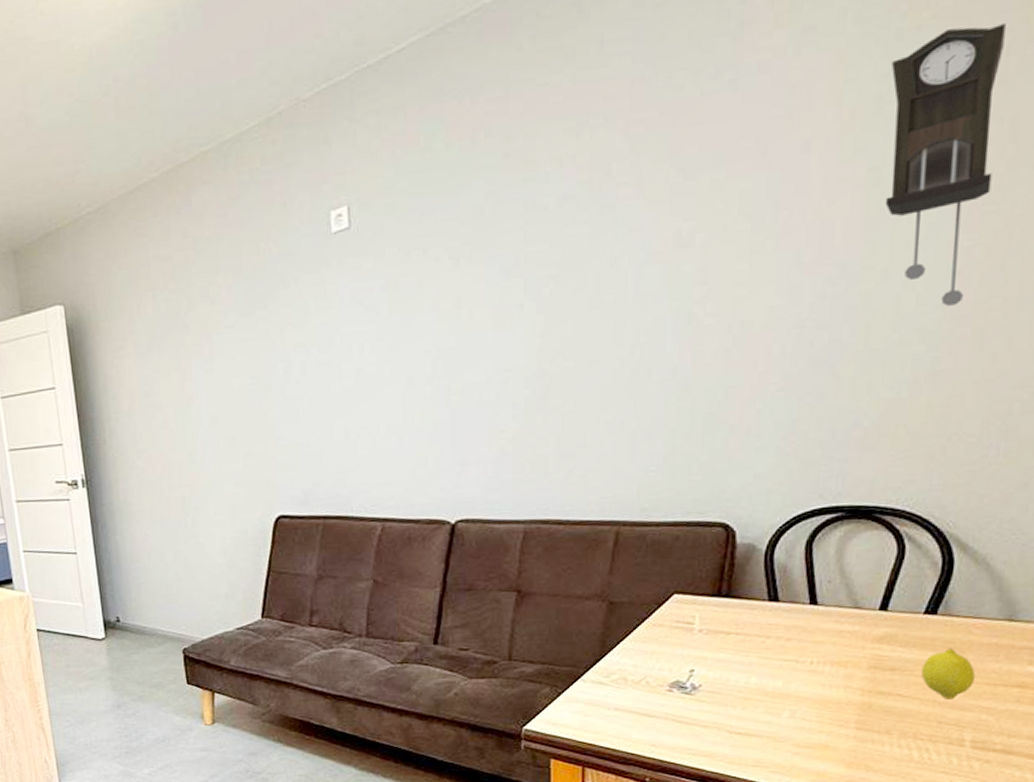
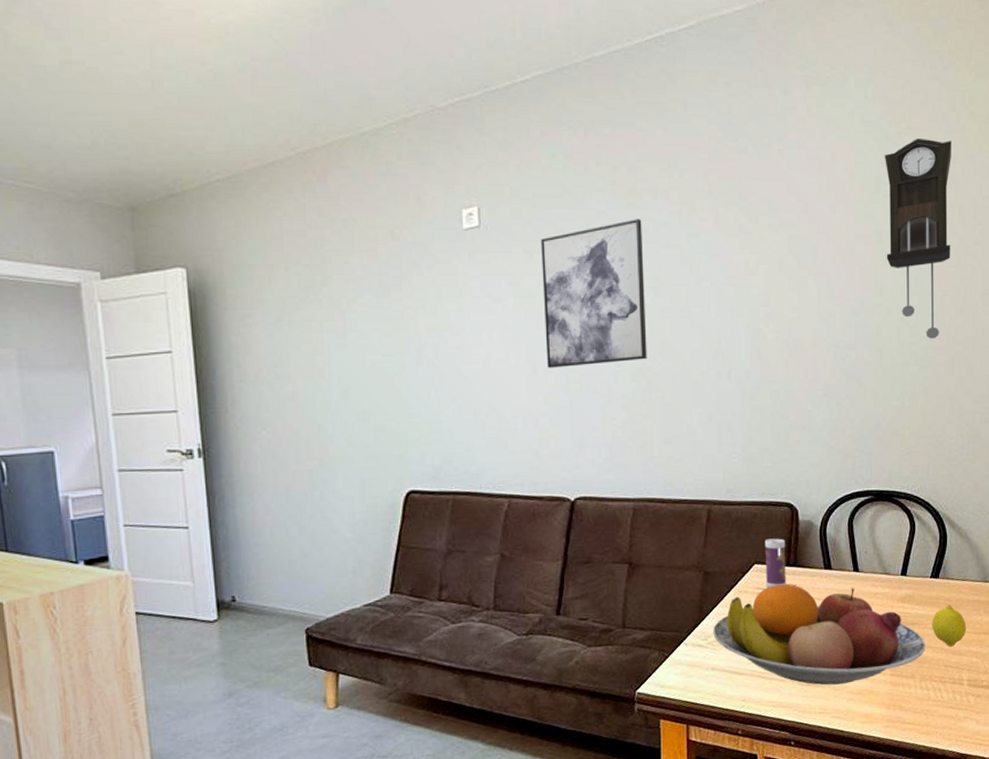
wall art: none [419,195,544,380] -> present [541,219,647,368]
fruit bowl: none [618,617,910,735] -> present [713,584,926,685]
beverage can: none [688,564,717,621] -> present [765,538,786,587]

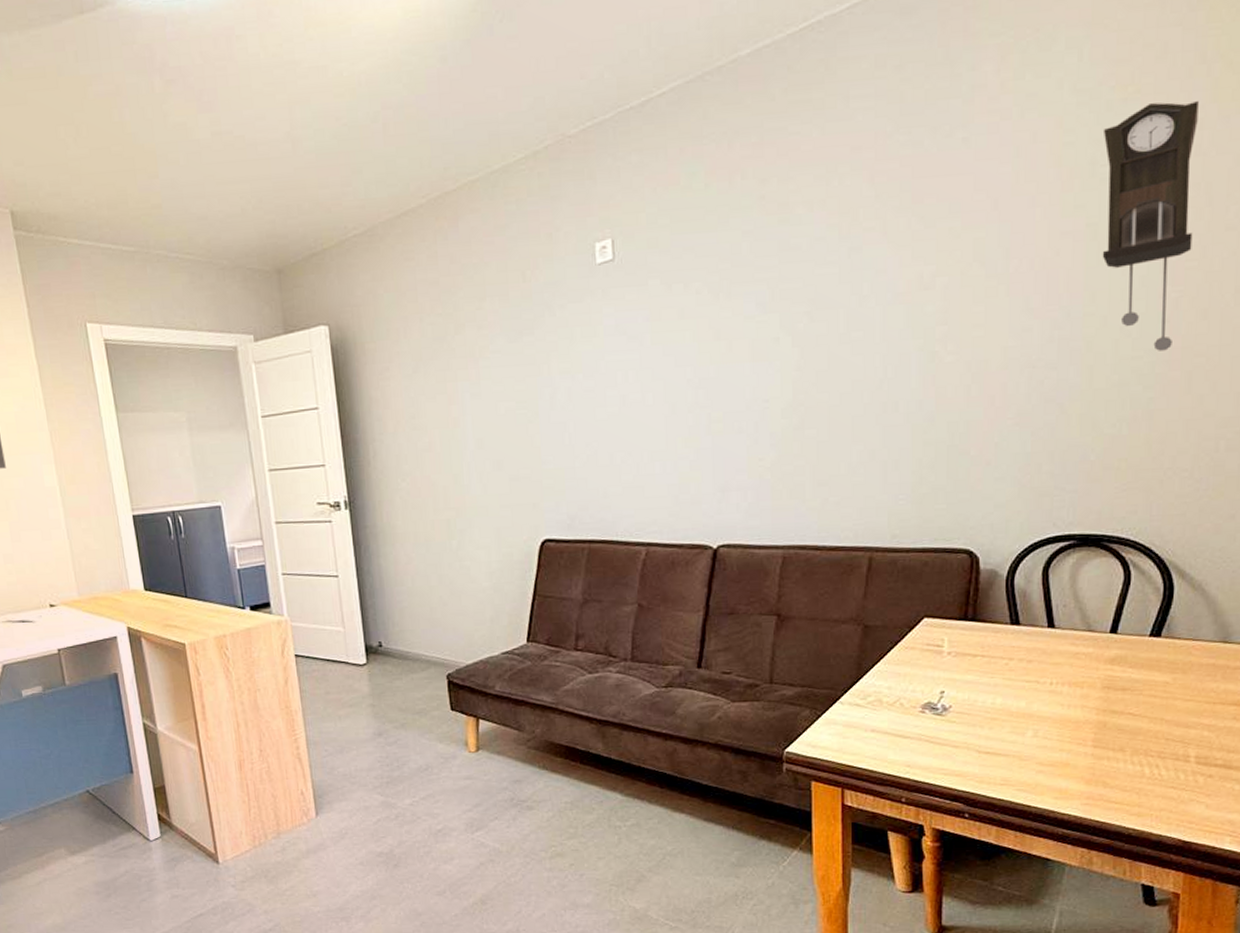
wall art: present [541,219,647,368] -> none [680,236,800,408]
fruit bowl: present [713,584,926,685] -> none [873,640,1140,754]
beverage can: present [765,538,786,587] -> none [937,589,963,644]
fruit: present [931,604,967,647] -> none [1148,668,1197,718]

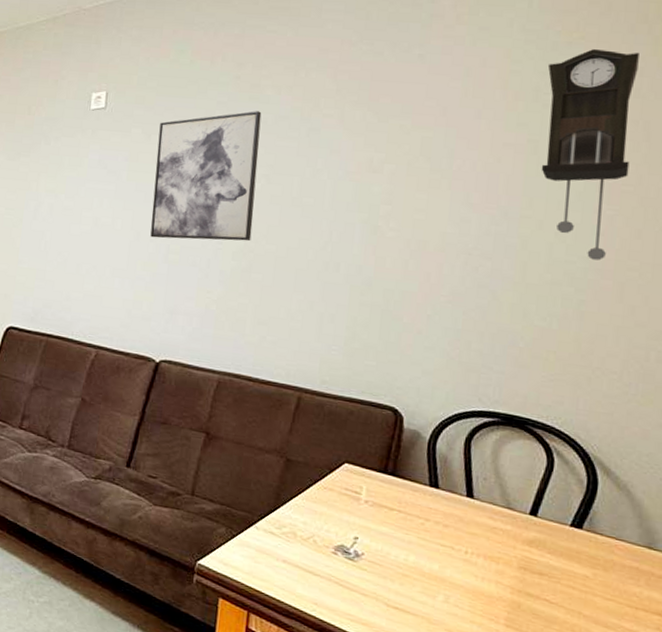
wall art: none [680,236,800,408] -> present [150,111,262,242]

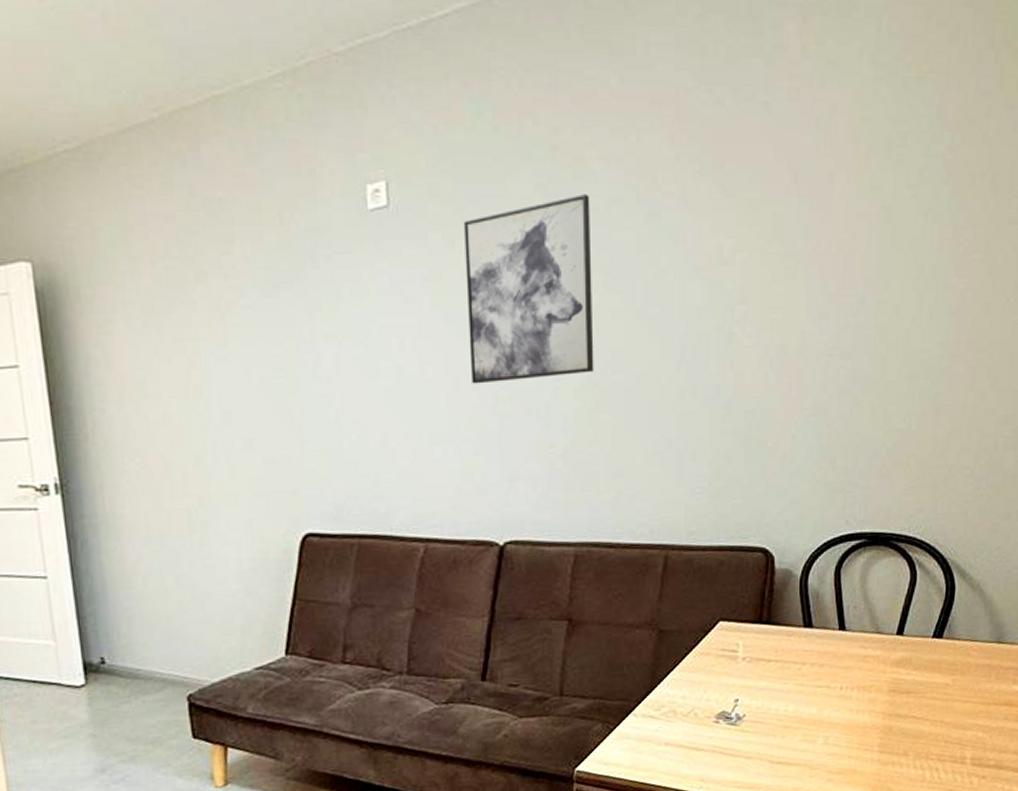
pendulum clock: present [541,49,639,261] -> none [896,85,987,344]

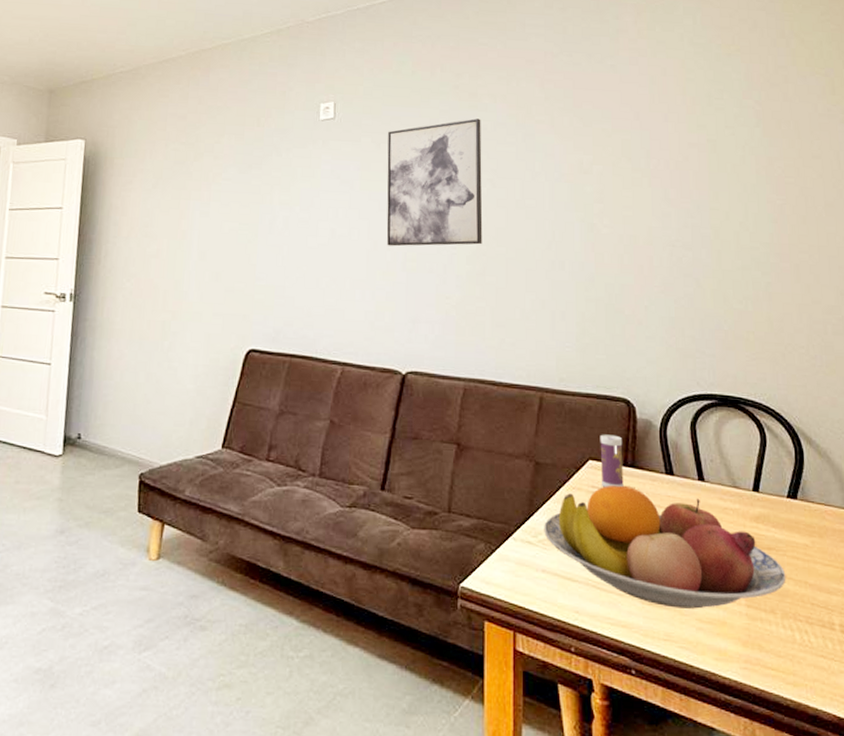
fruit bowl: none [668,644,923,764] -> present [544,485,786,609]
beverage can: none [732,590,758,649] -> present [600,434,624,487]

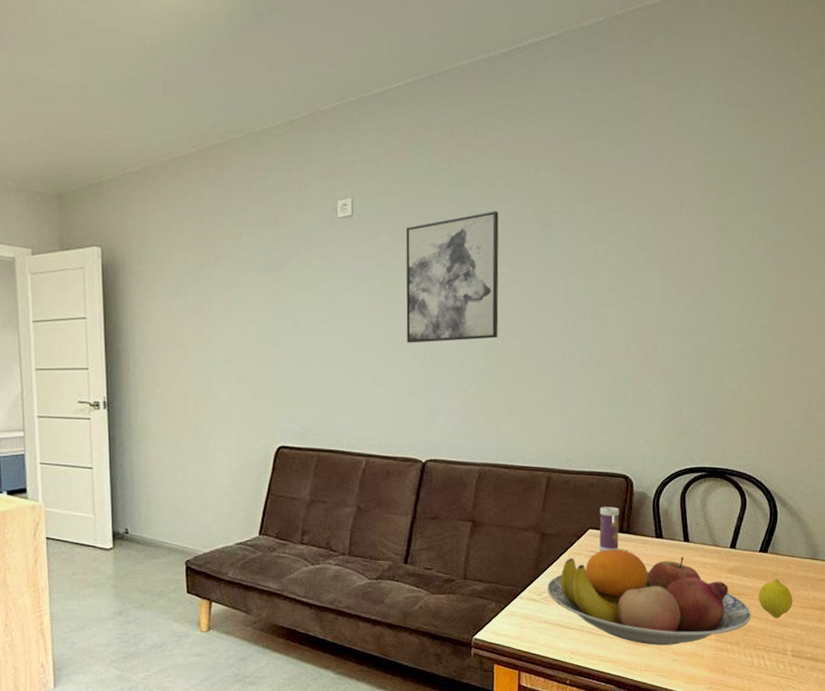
fruit: none [791,531,835,582] -> present [758,578,793,618]

